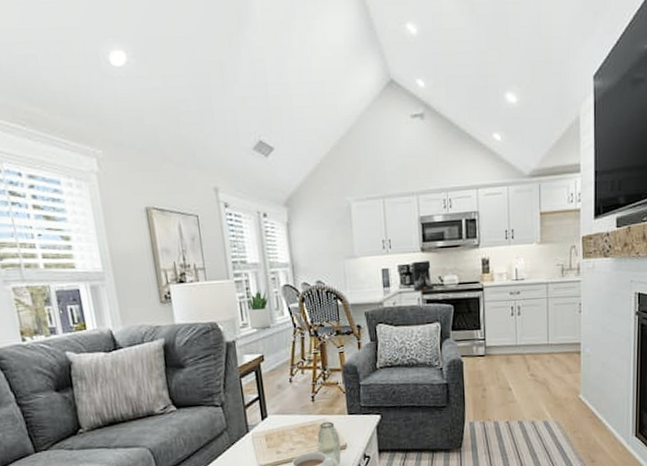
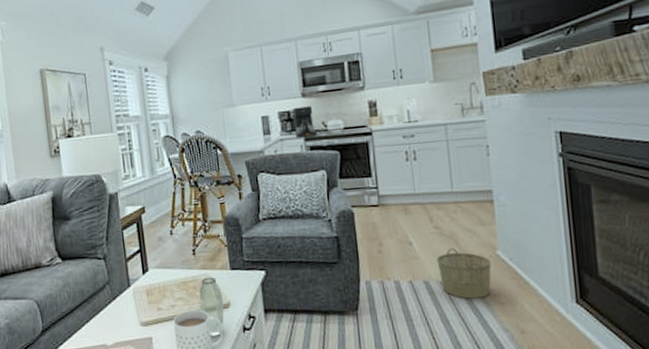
planter: present [247,289,271,329] -> none [129,141,152,181]
basket: none [530,393,573,436] -> present [436,248,492,299]

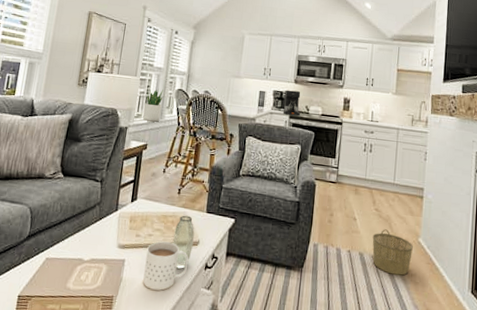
planter: none [129,141,152,181] -> present [143,89,164,122]

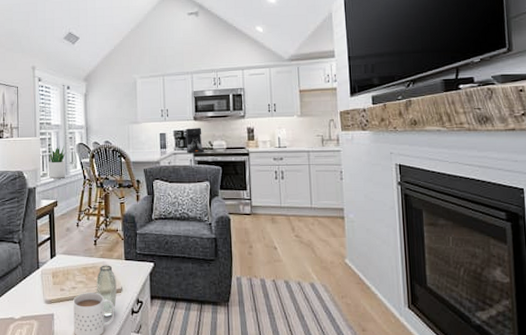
basket: present [372,229,413,276] -> none [296,254,340,298]

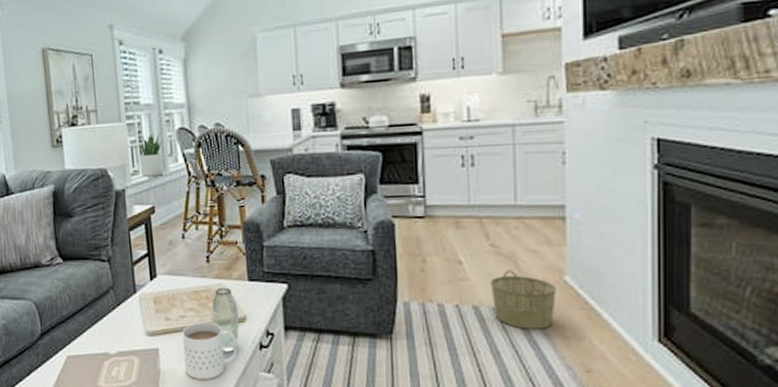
coffee maker: present [185,128,204,154] -> none [328,98,356,136]
basket: none [296,254,340,298] -> present [490,270,556,329]

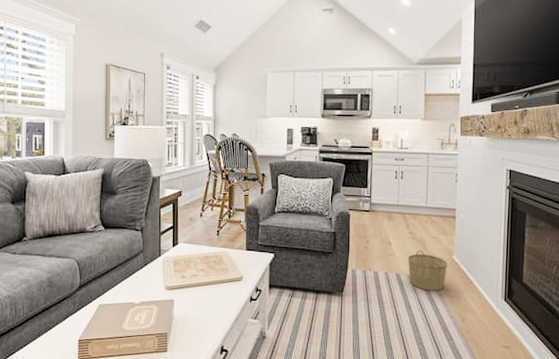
planter: present [139,132,164,177] -> none [174,136,192,169]
mug: present [182,321,238,379] -> none [193,279,234,324]
vase: present [211,287,239,352] -> none [216,254,237,303]

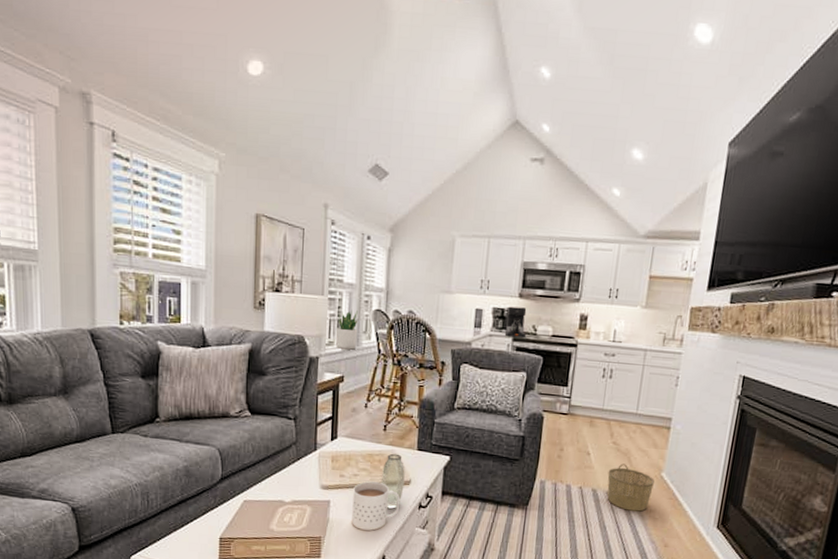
planter: none [174,136,192,169] -> present [336,310,359,350]
mug: none [193,279,234,324] -> present [351,481,400,531]
vase: none [216,254,237,303] -> present [380,453,405,509]
coffee maker: none [312,125,329,150] -> present [504,306,527,338]

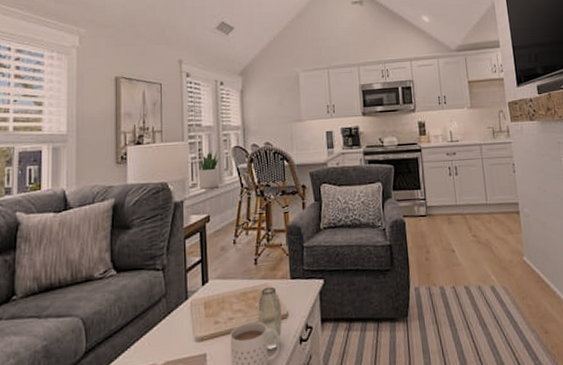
coffee maker: present [504,306,527,338] -> none [354,124,374,153]
basket: present [607,463,654,512] -> none [475,255,520,303]

